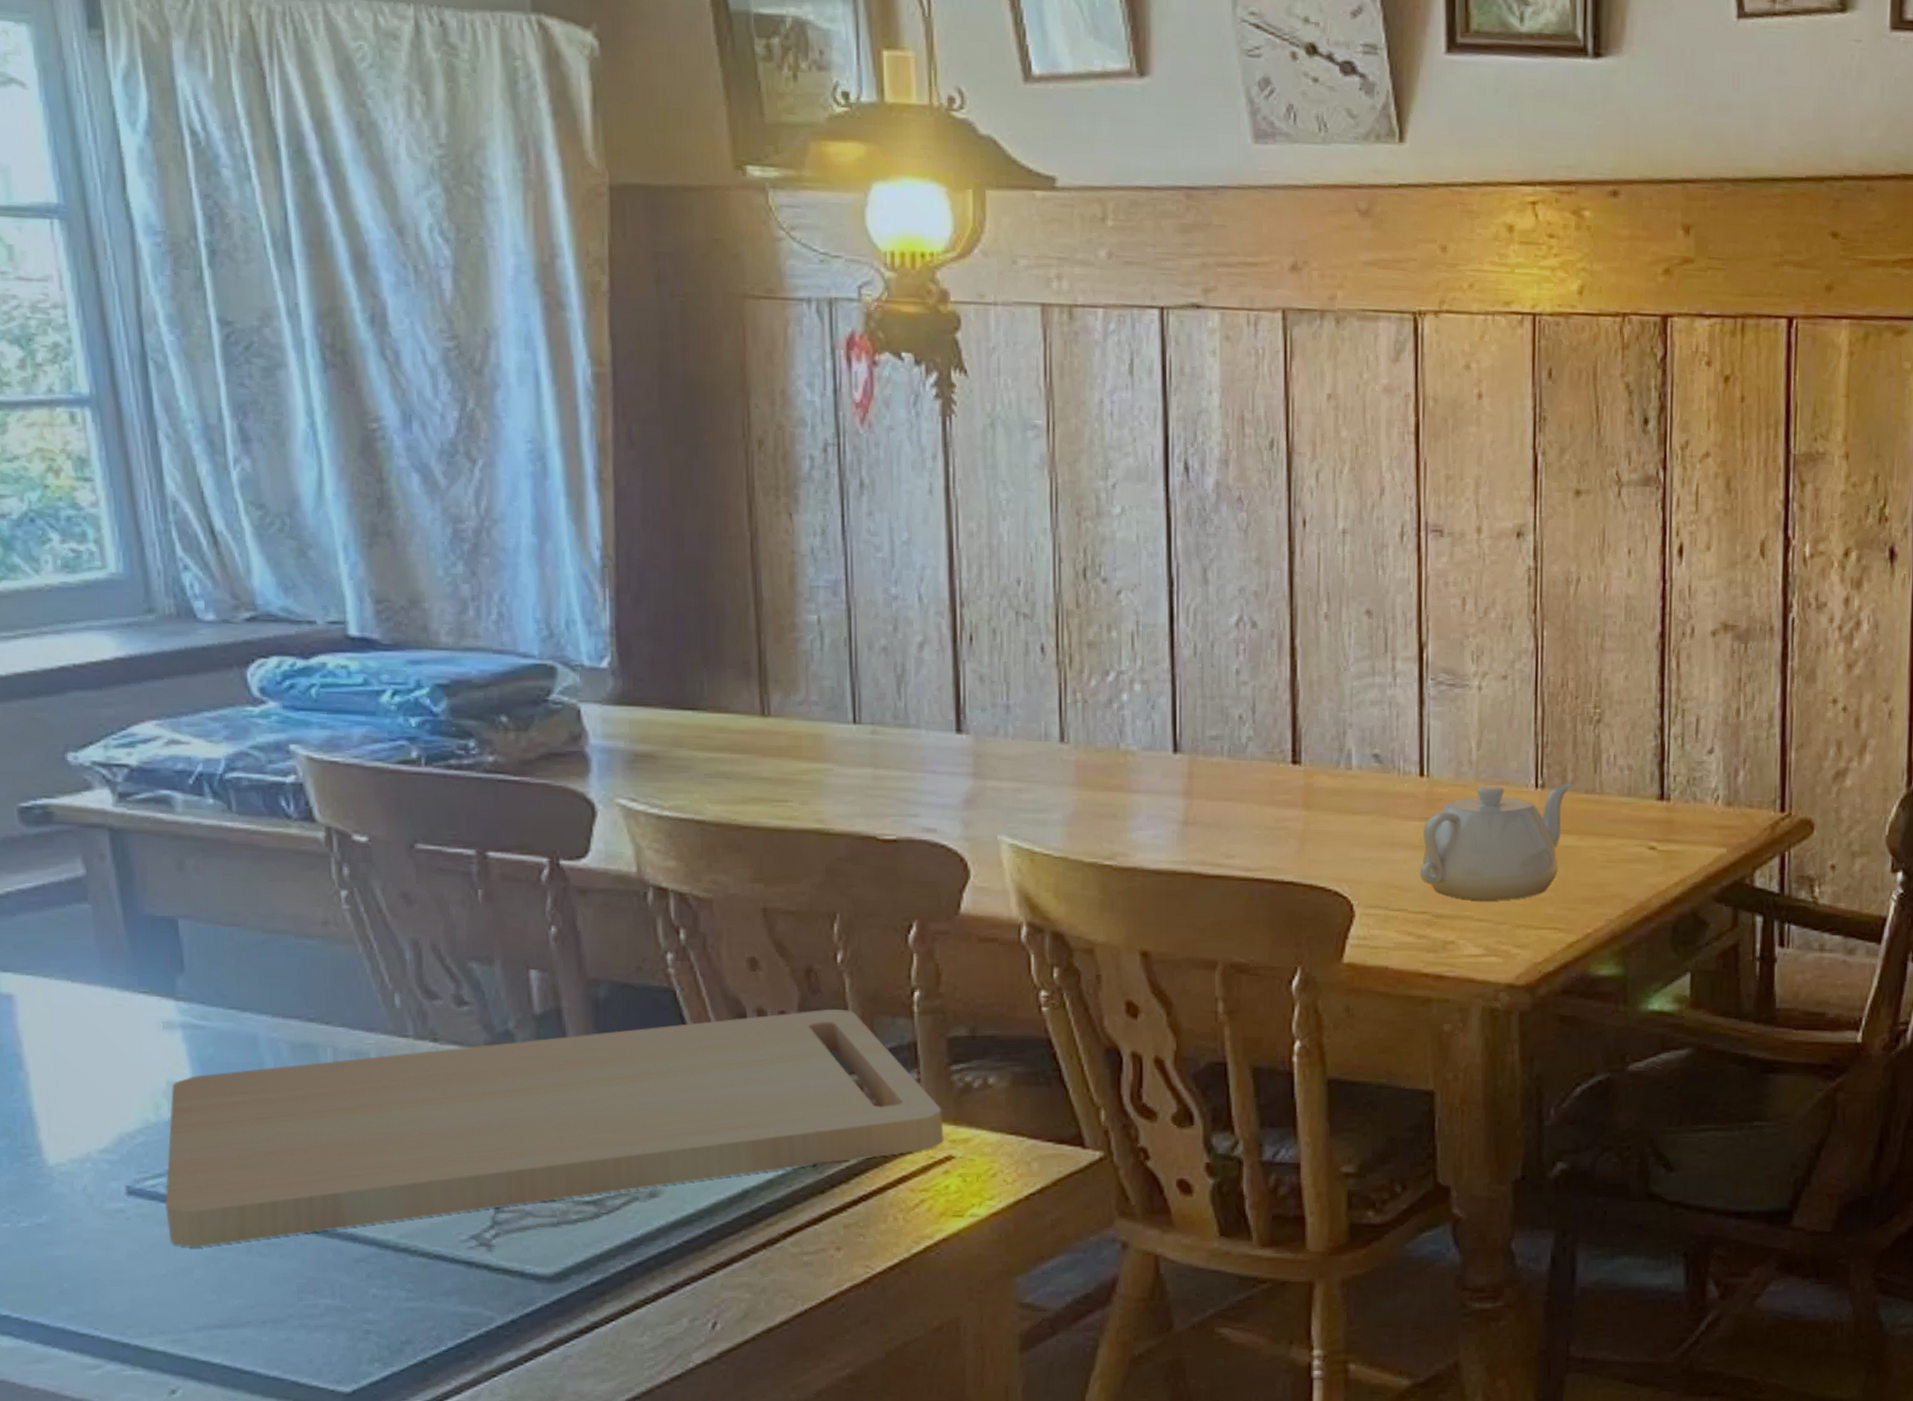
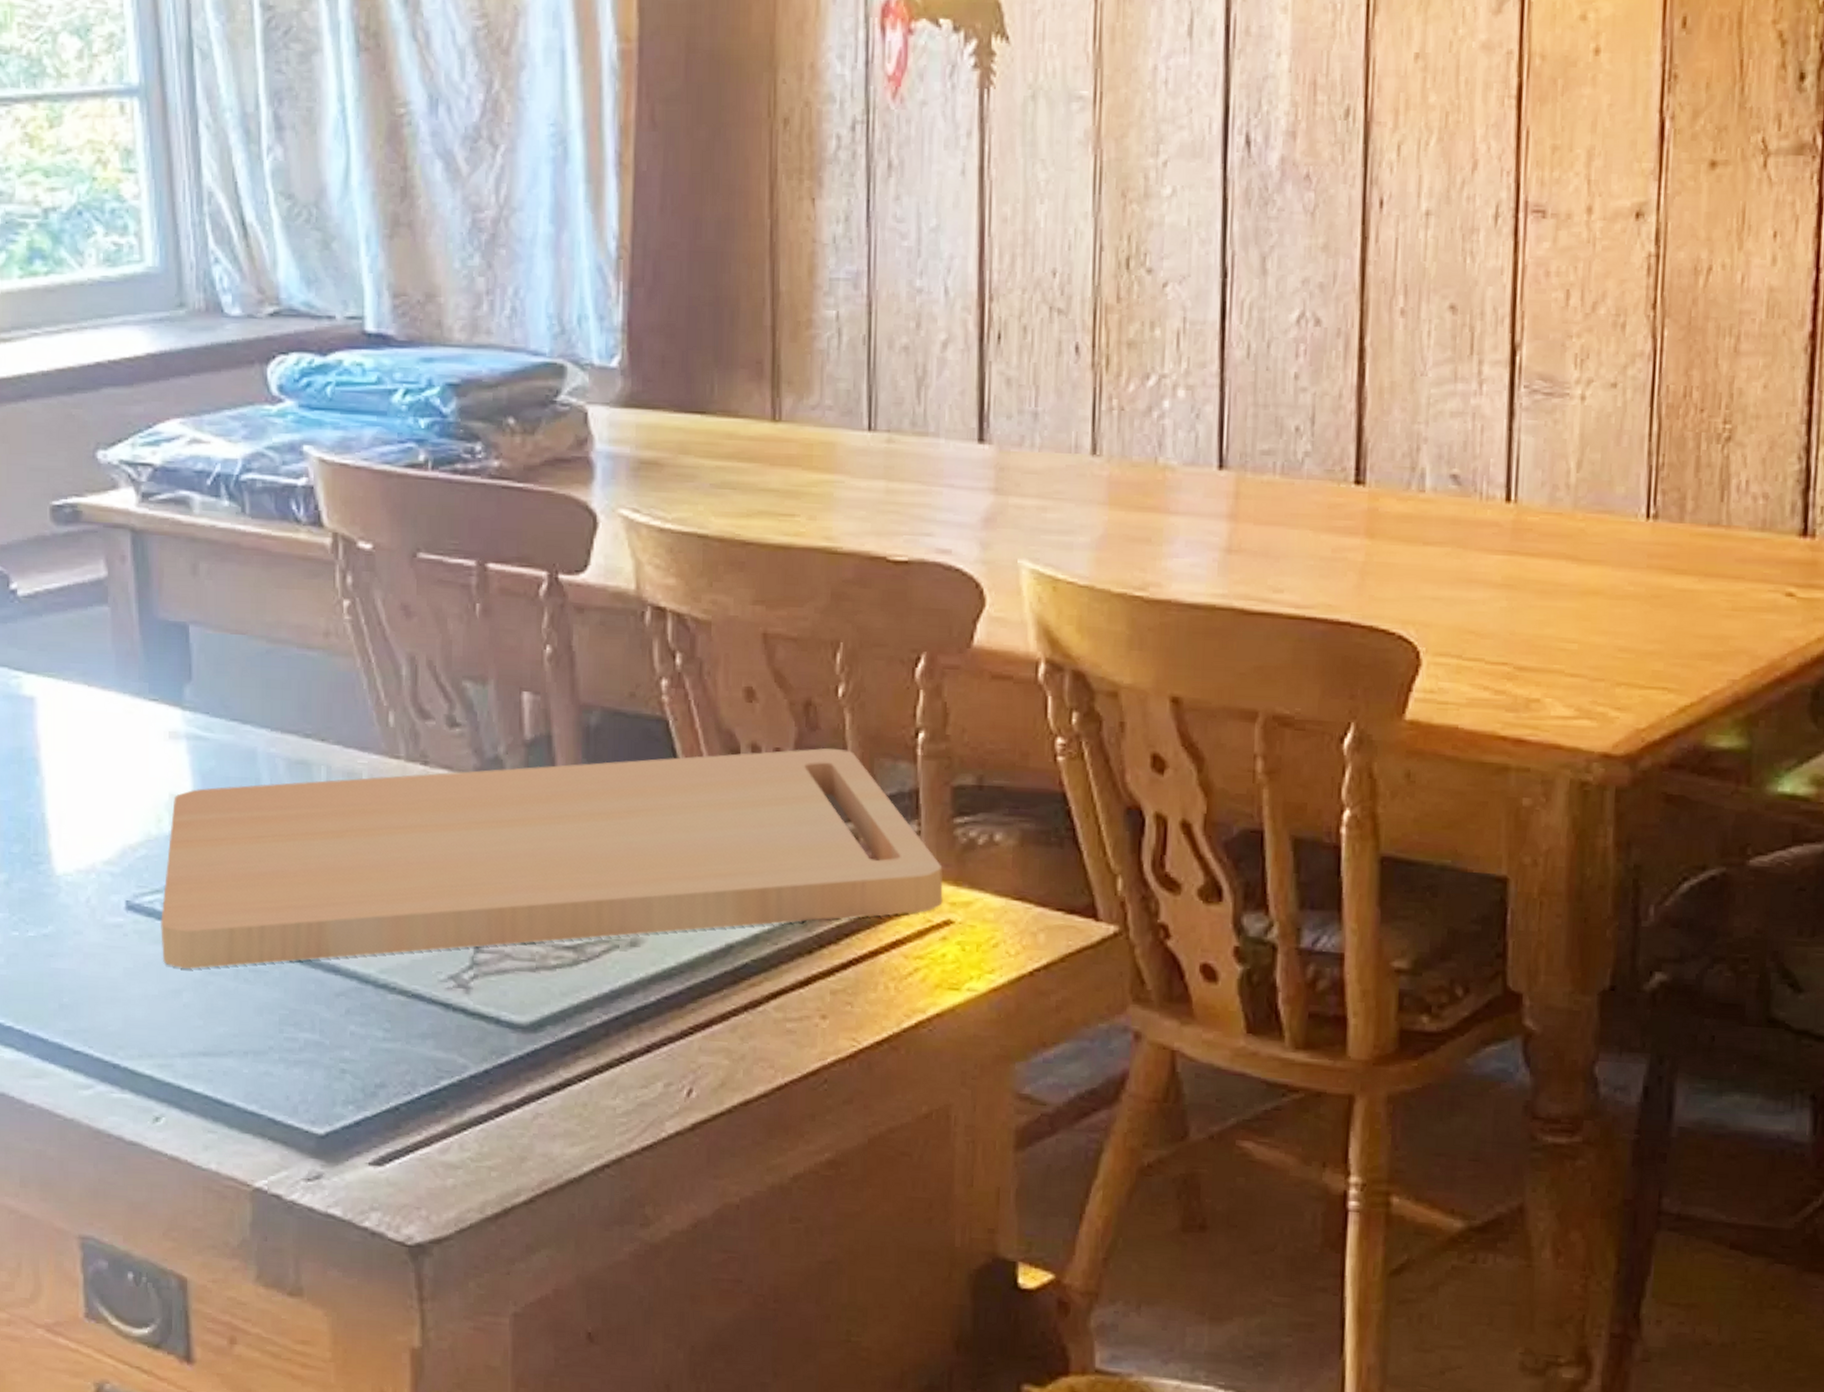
teapot: present [1420,782,1573,901] -> none [1501,512,1694,652]

